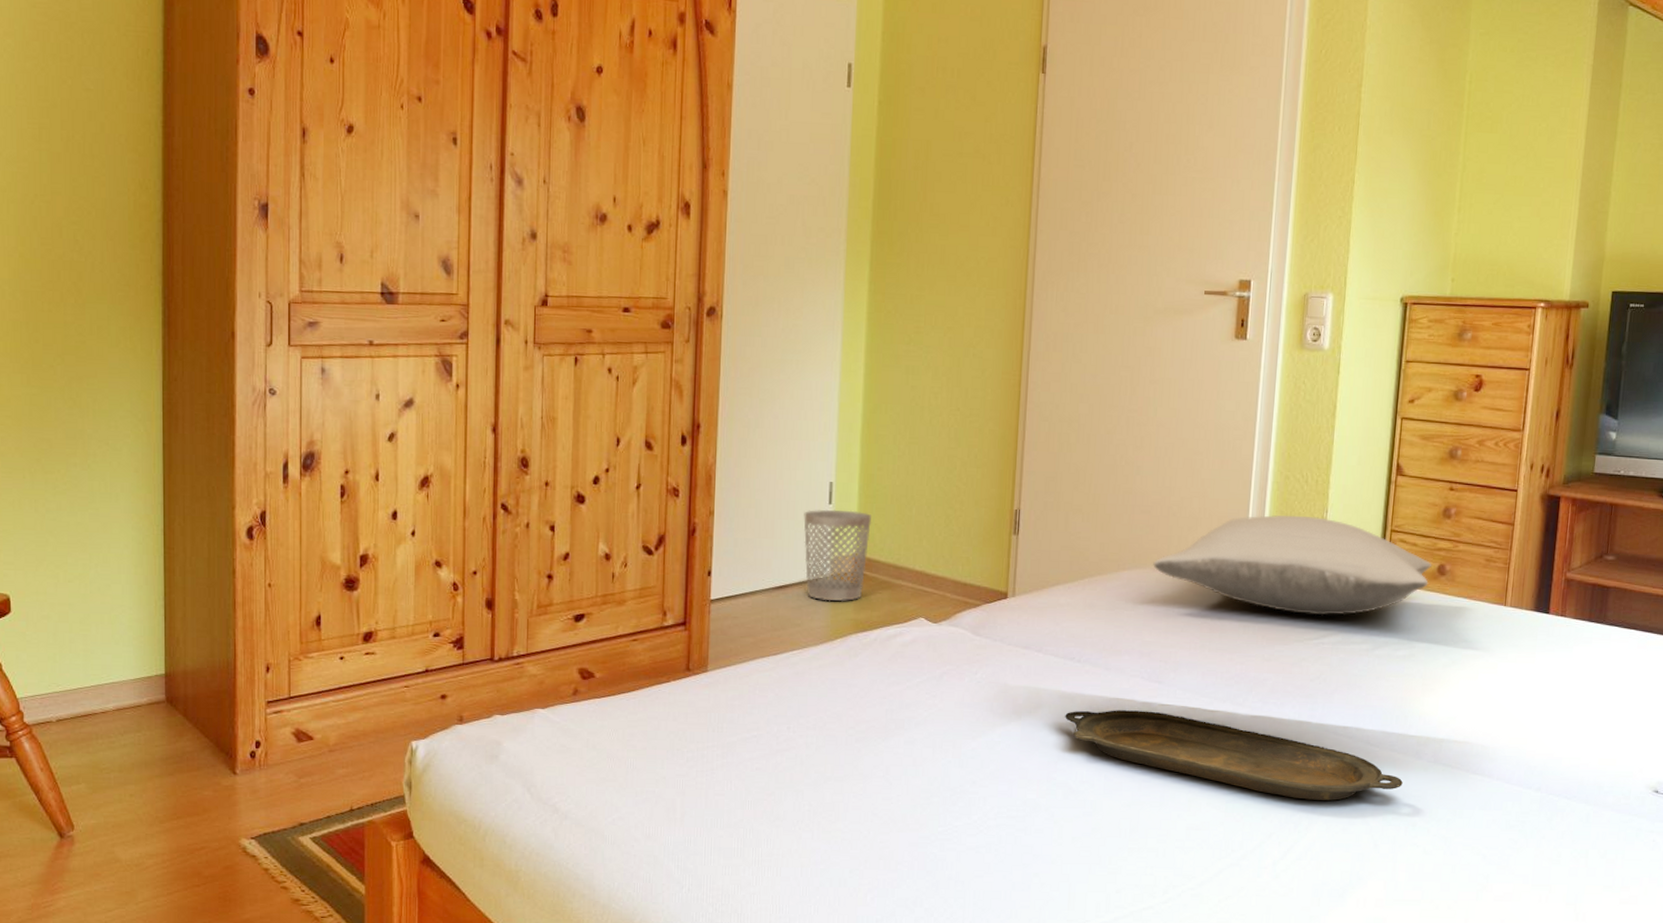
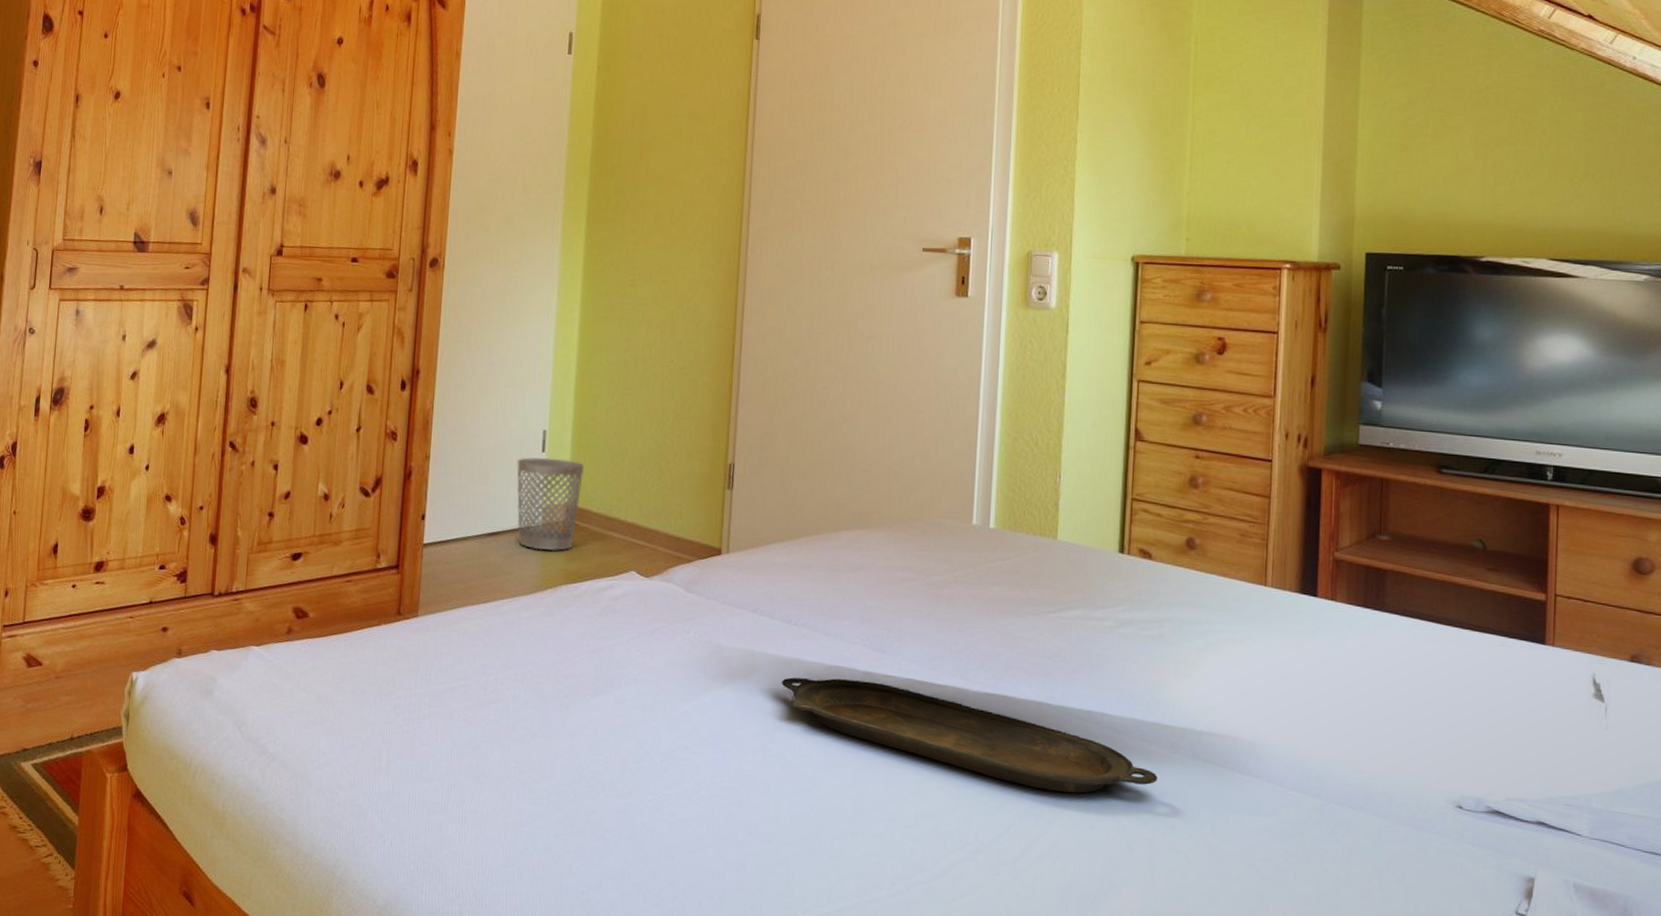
pillow: present [1153,514,1433,616] -> none [873,478,1180,589]

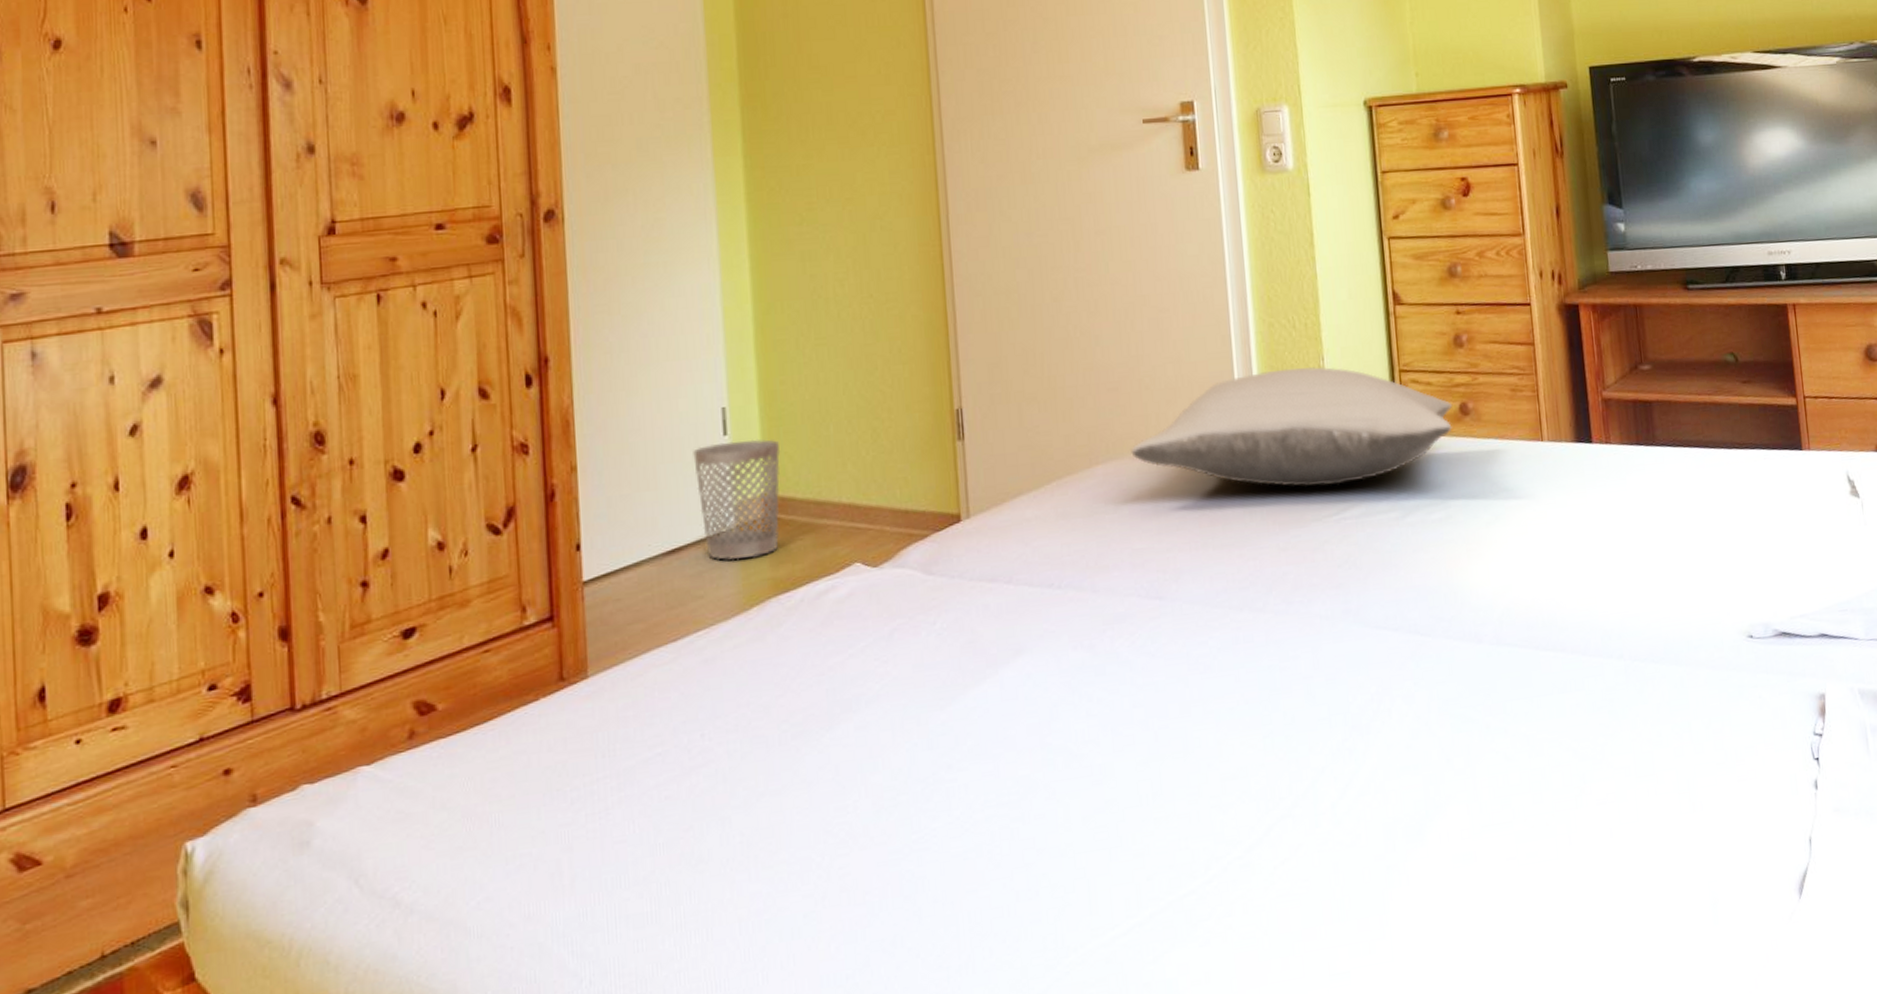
serving tray: present [782,677,1158,793] -> none [1052,635,1466,718]
pillow: none [873,478,1180,589] -> present [1131,366,1453,488]

